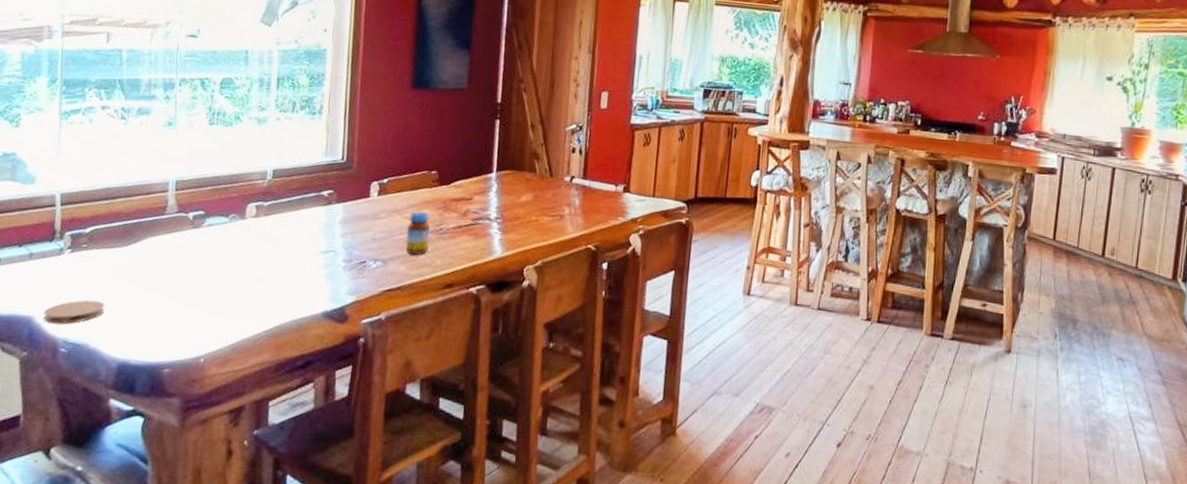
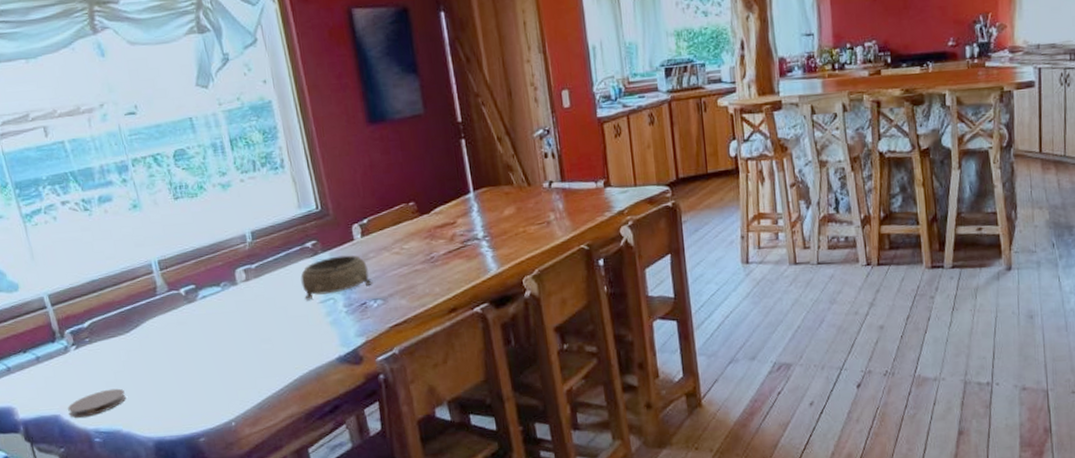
decorative bowl: none [307,209,377,249] -> present [300,255,372,301]
jar: present [405,211,430,255] -> none [397,244,425,287]

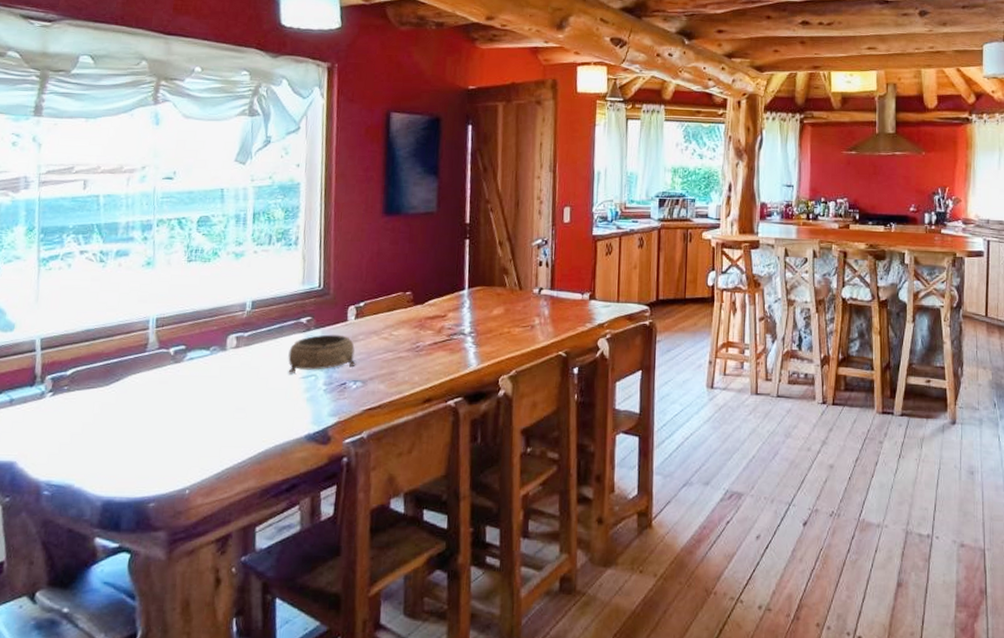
coaster: present [68,388,126,418] -> none [25,441,88,467]

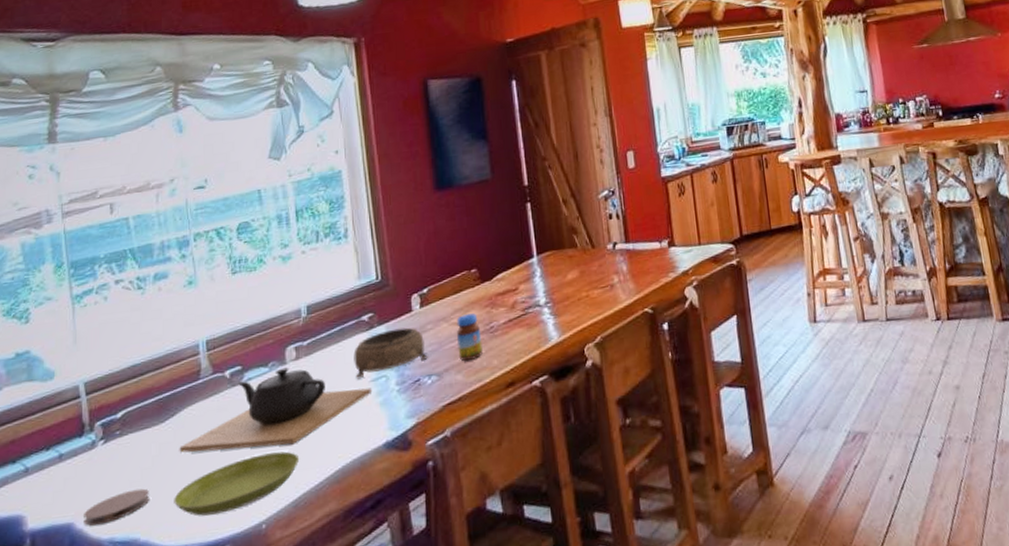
coaster: none [25,441,88,467] -> present [84,488,150,526]
saucer: none [109,427,228,474] -> present [174,451,300,516]
teapot: none [119,353,301,423] -> present [179,367,371,453]
jar: none [384,331,407,373] -> present [456,313,483,361]

